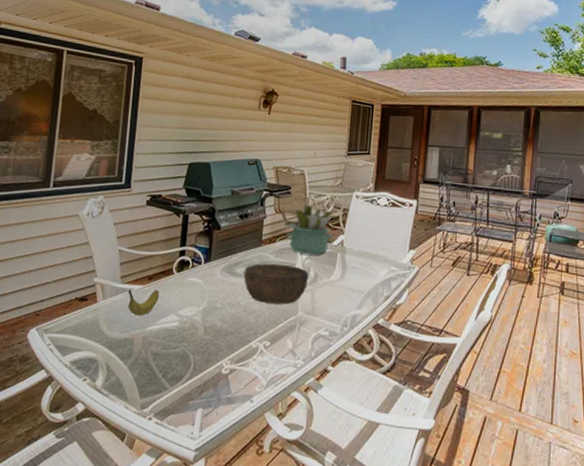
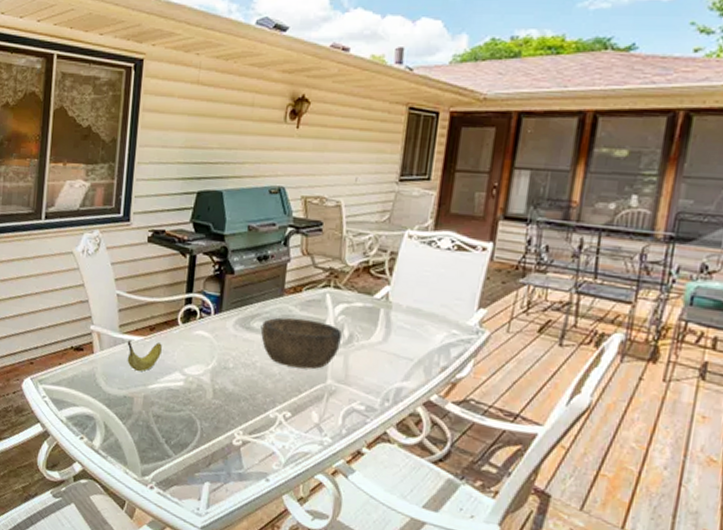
decorative plant: present [283,204,334,255] -> none [312,245,378,310]

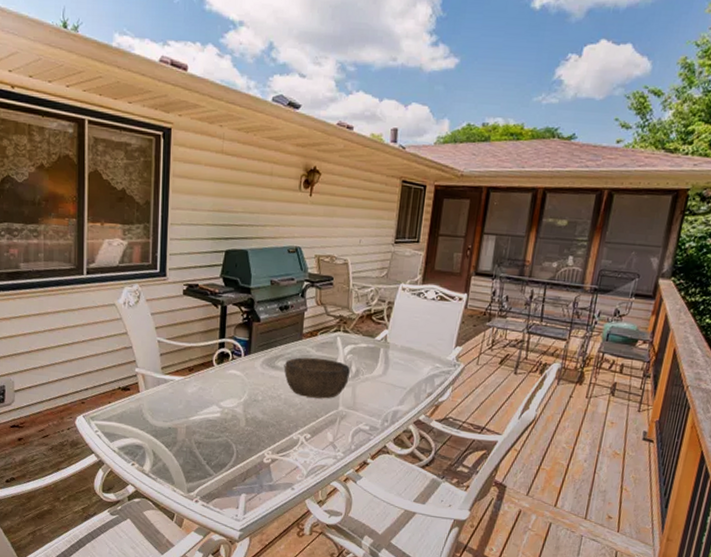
fruit: present [127,340,162,372] -> none [169,380,200,407]

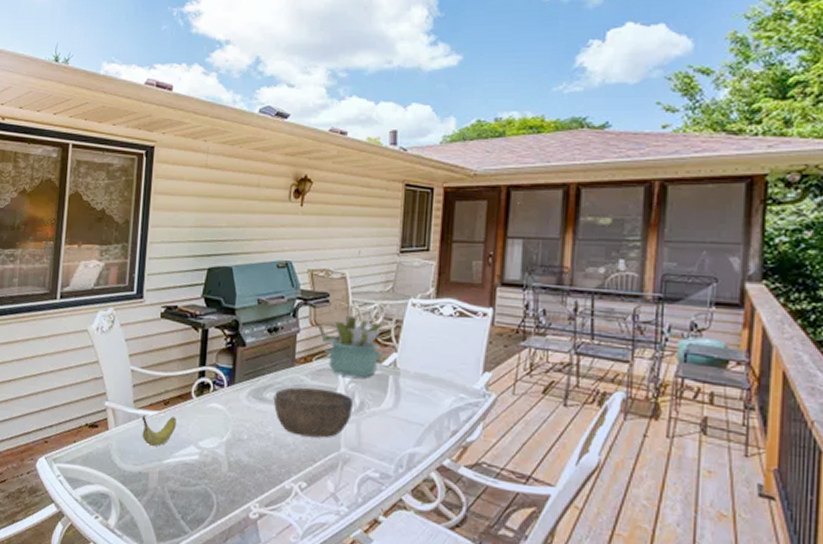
fruit: none [169,380,200,407] -> present [142,415,176,447]
decorative plant: none [325,296,378,350] -> present [321,315,384,378]

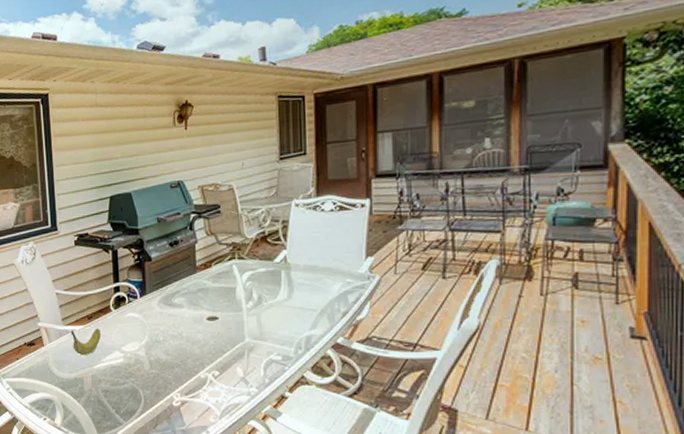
bowl: present [274,387,353,438] -> none [182,289,252,332]
decorative plant: present [321,315,384,378] -> none [217,221,273,276]

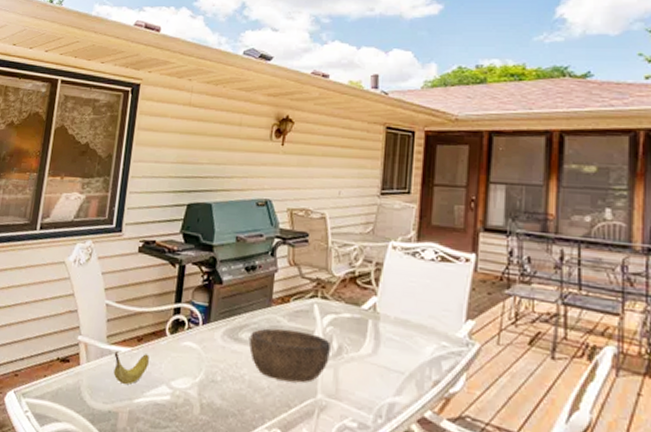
bowl: none [182,289,252,332] -> present [249,328,331,383]

